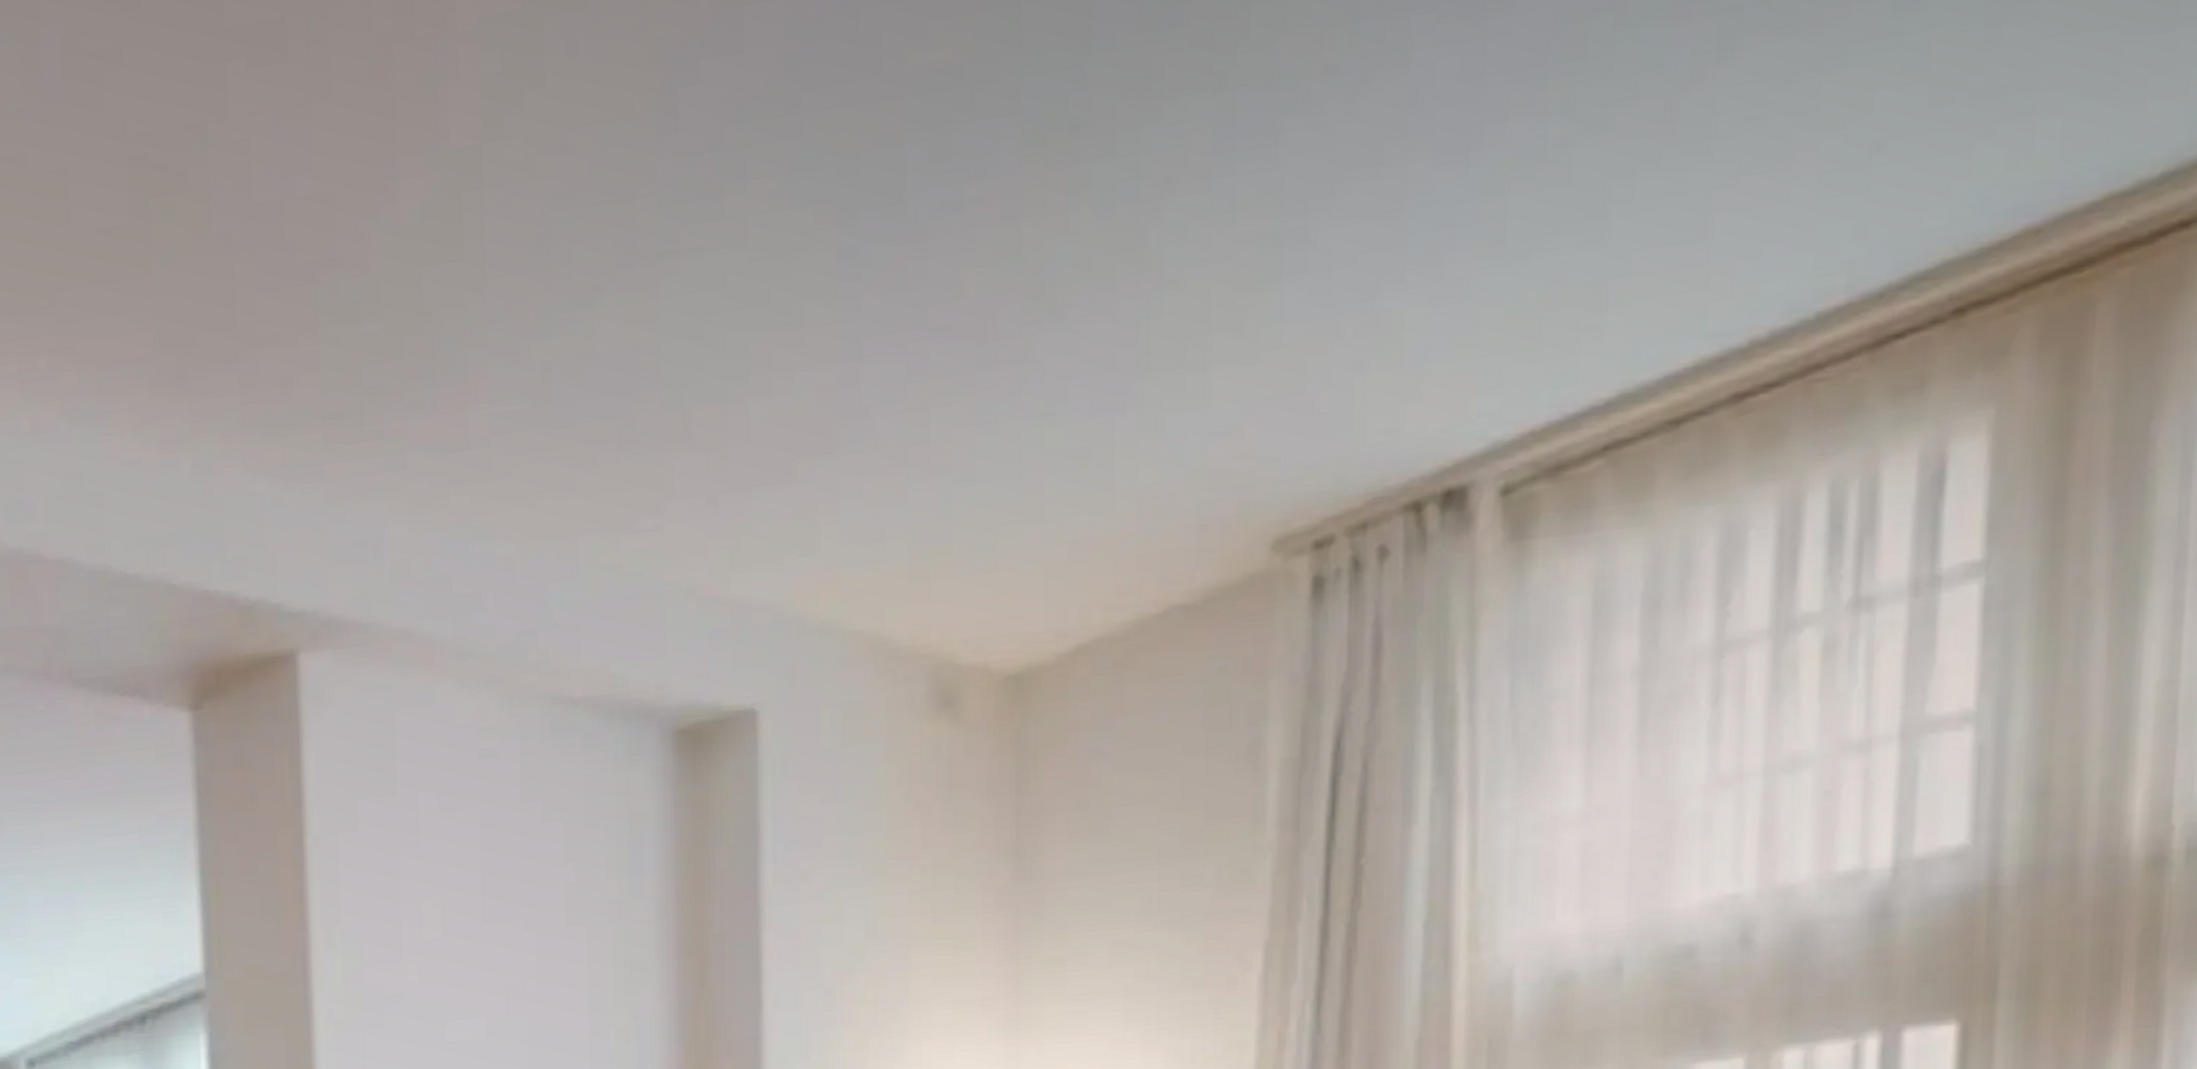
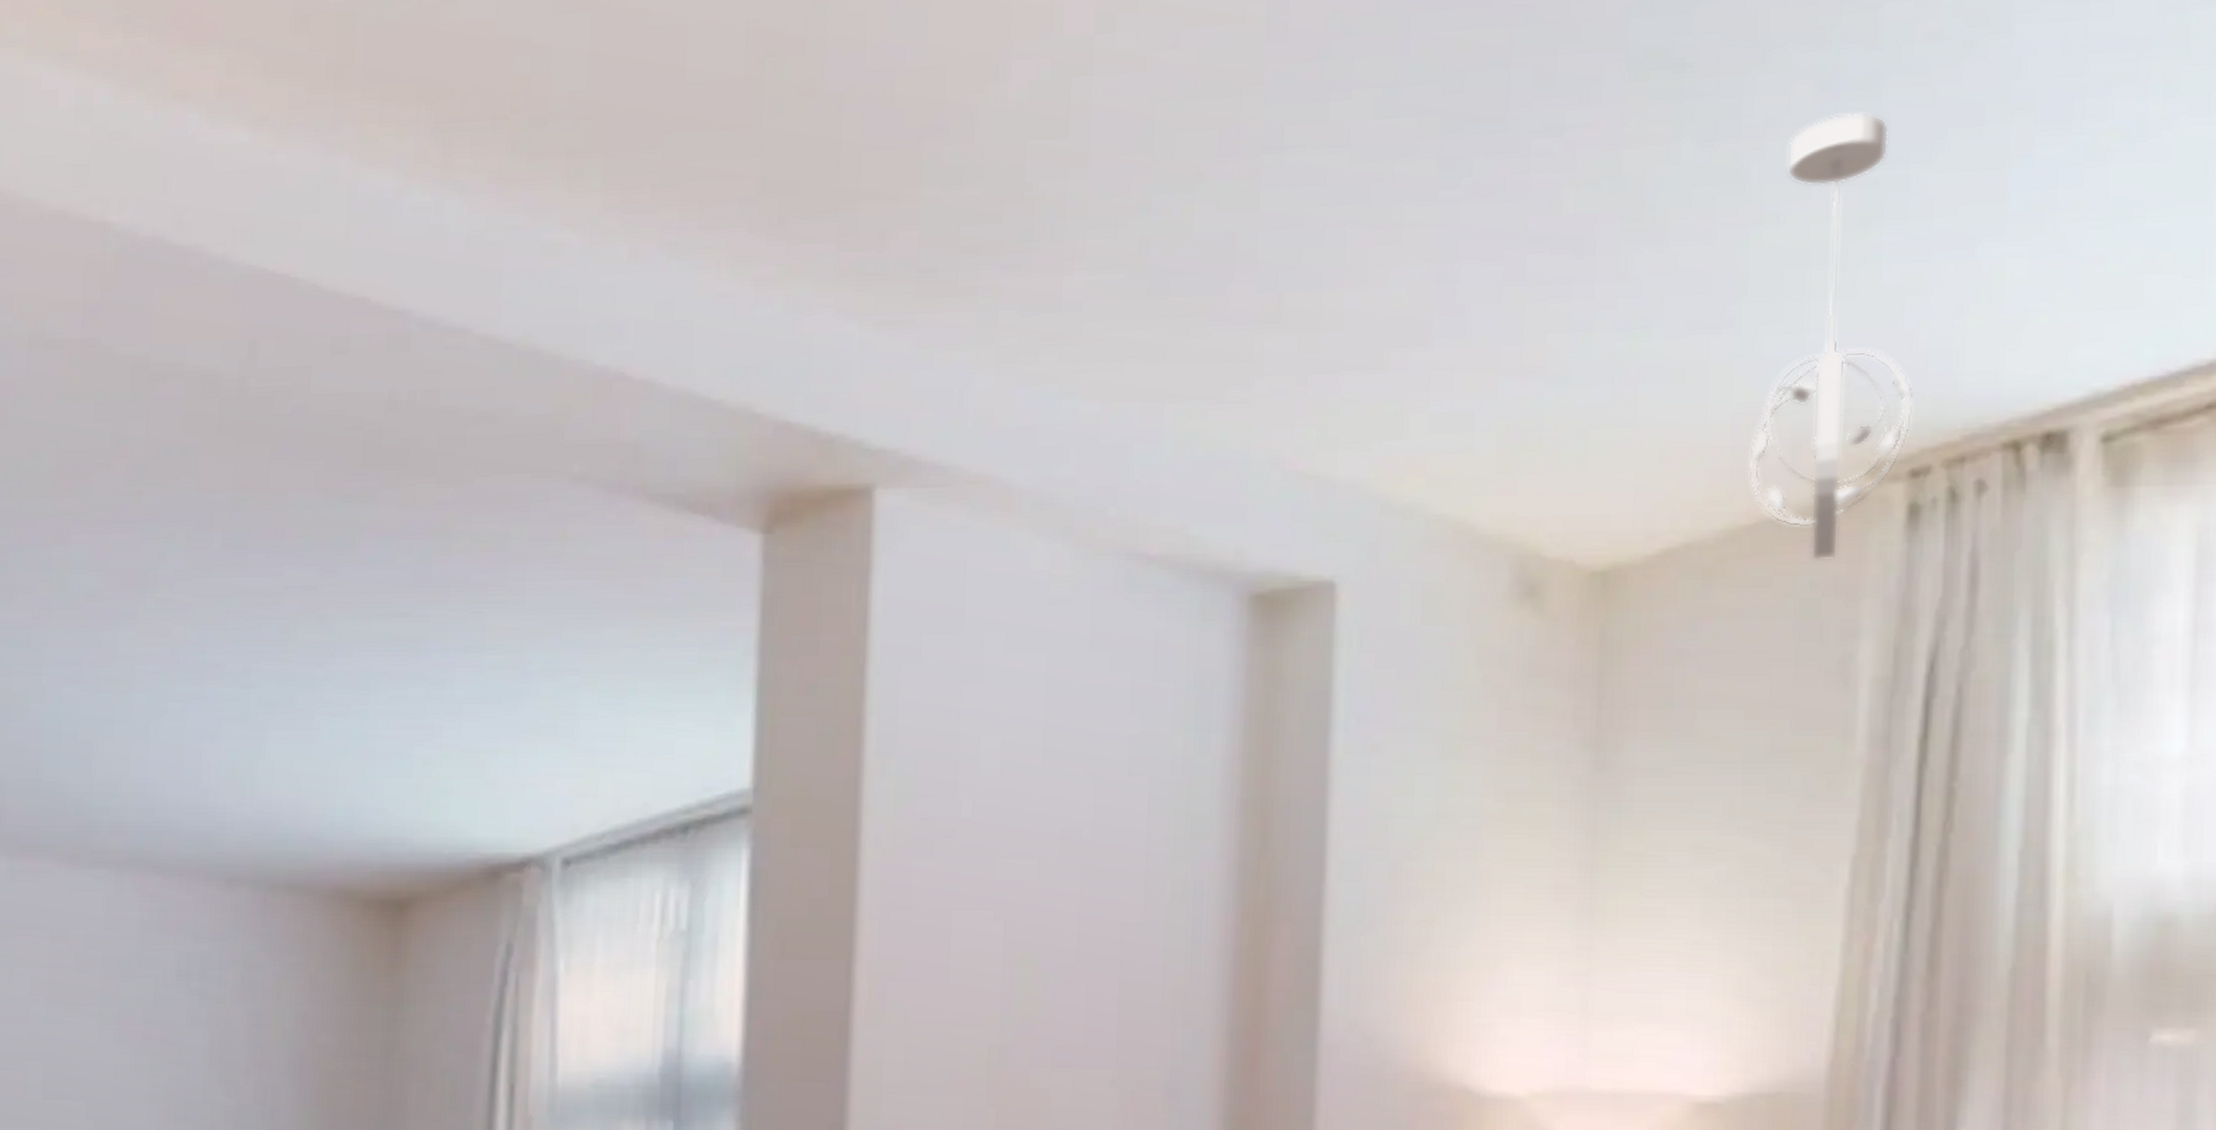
pendant light: none [1156,161,1317,644] -> present [1749,113,1914,560]

